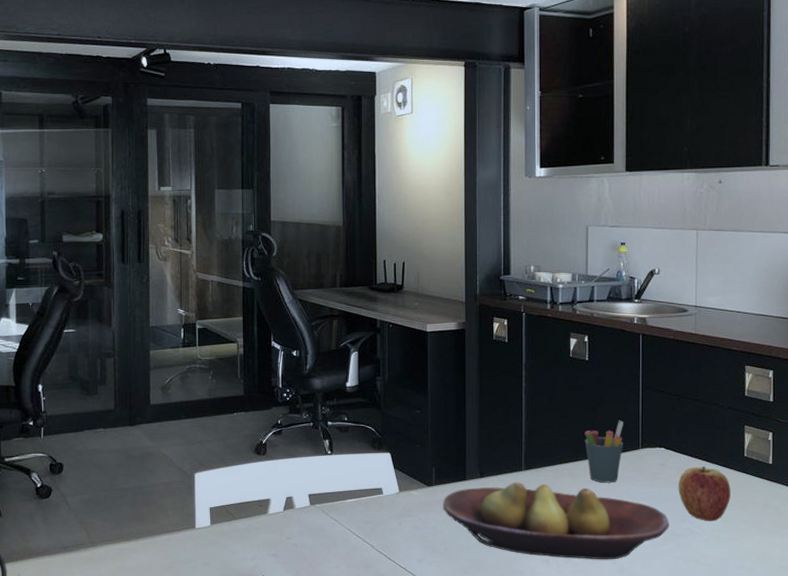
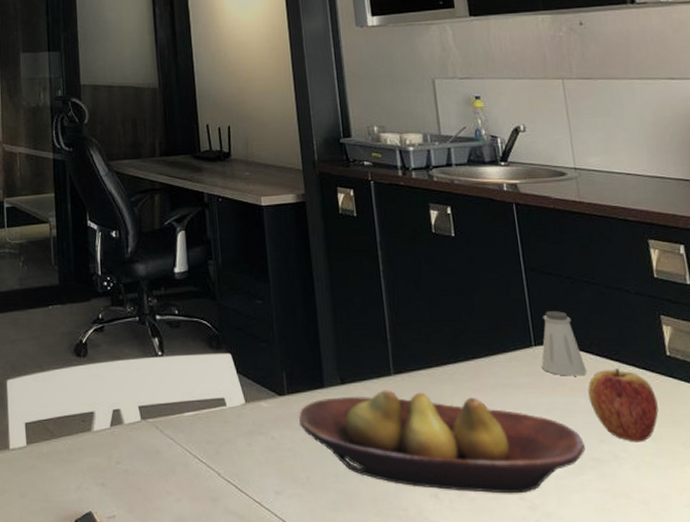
pen holder: present [584,420,623,483] -> none [462,310,512,391]
saltshaker: none [644,421,680,472] -> present [541,311,587,376]

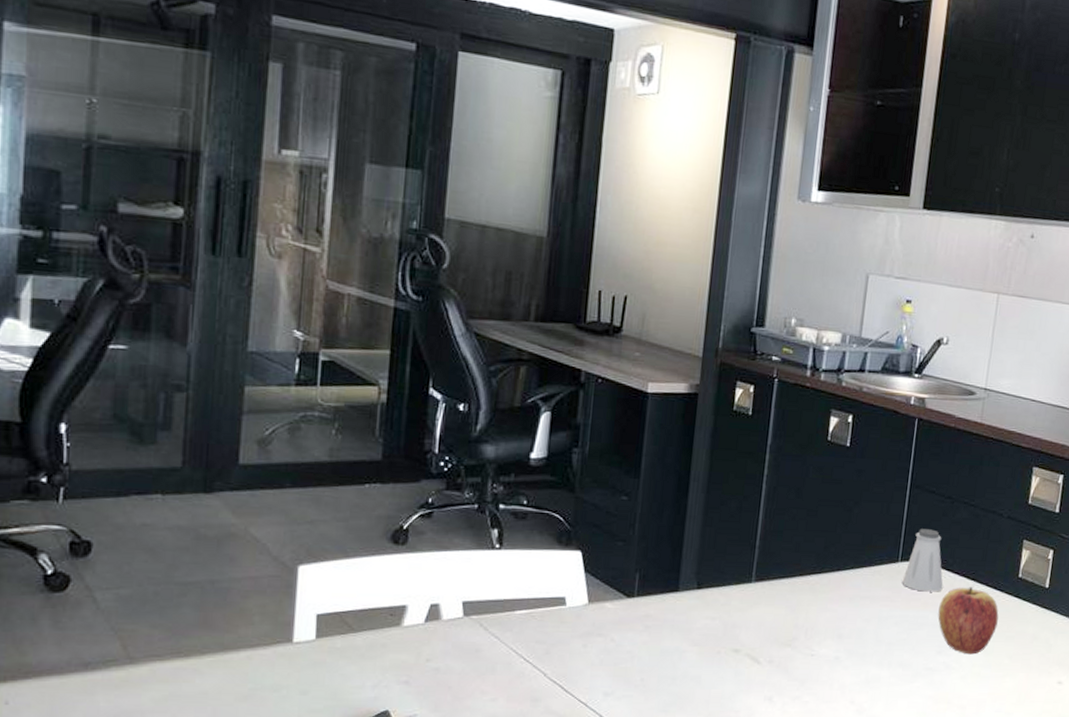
fruit bowl: present [299,390,586,494] -> none [644,596,923,699]

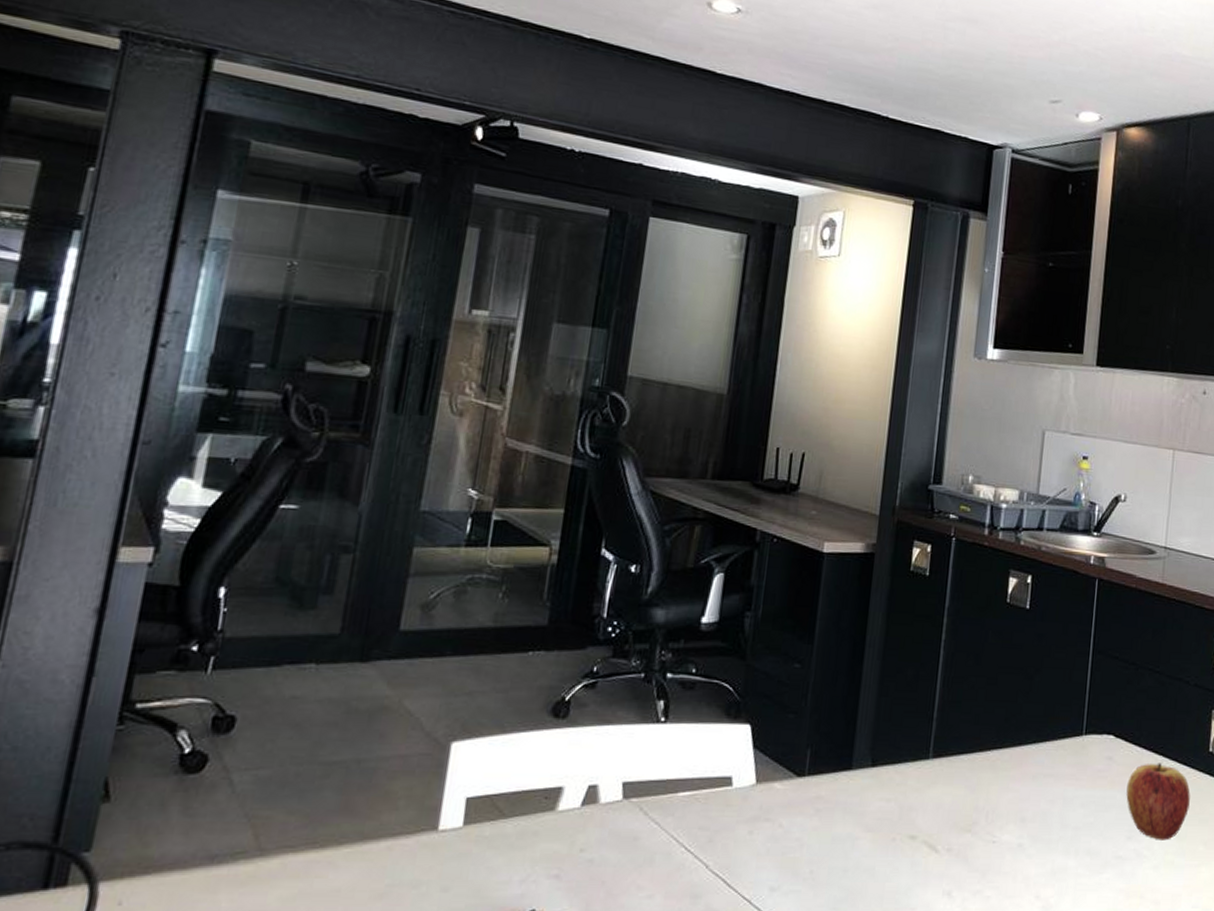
saltshaker: present [902,529,943,592] -> none [1087,698,1131,769]

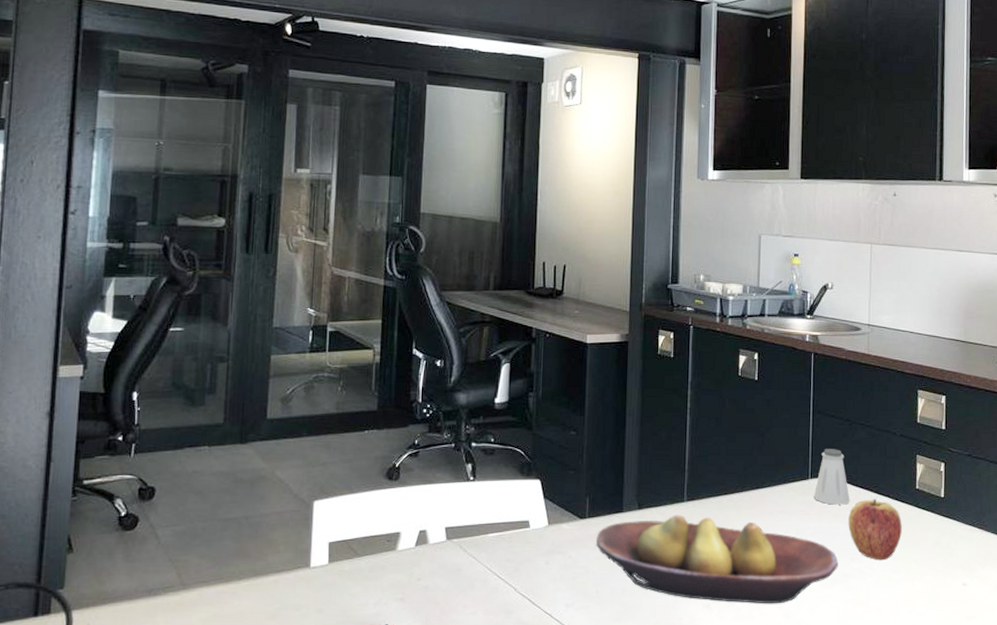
fruit bowl: none [815,775,1112,893] -> present [596,515,838,604]
saltshaker: none [1087,698,1131,769] -> present [813,449,850,505]

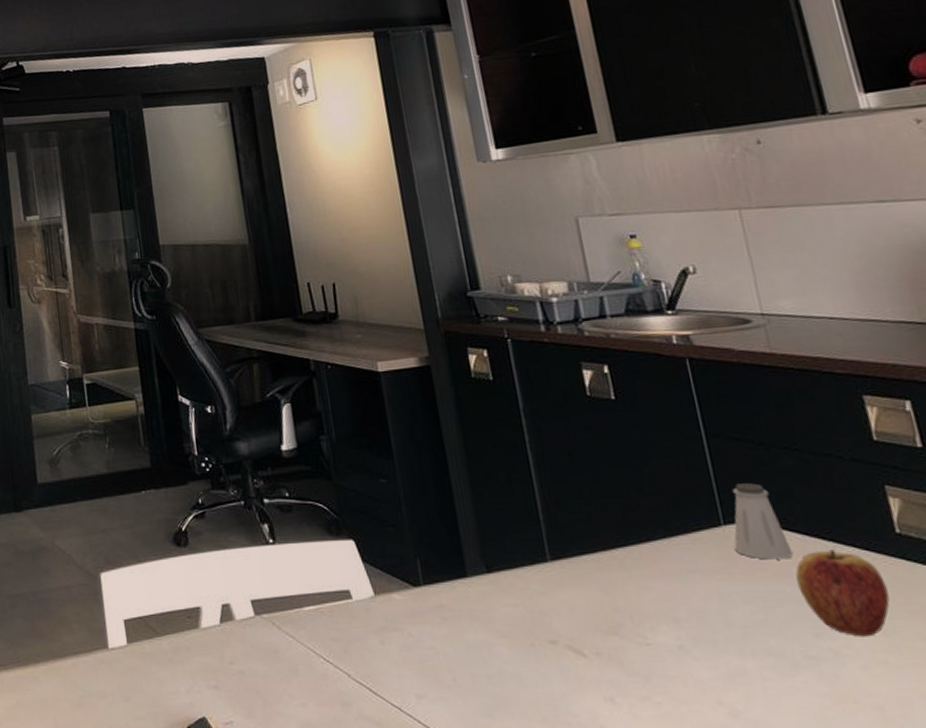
fruit bowl: present [596,515,838,604] -> none [439,578,797,698]

